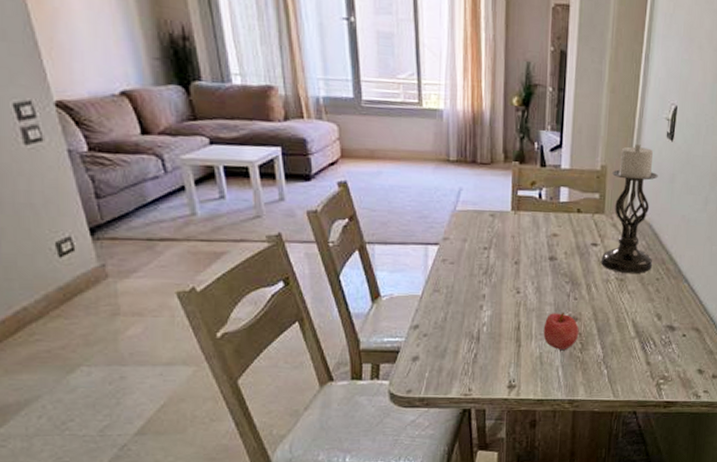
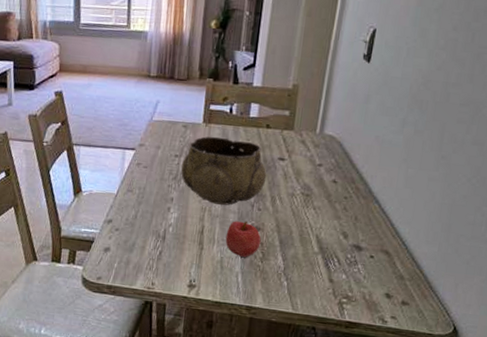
decorative bowl: none [491,224,581,297] -> present [181,136,267,205]
candle holder: present [600,143,658,273] -> none [287,64,352,190]

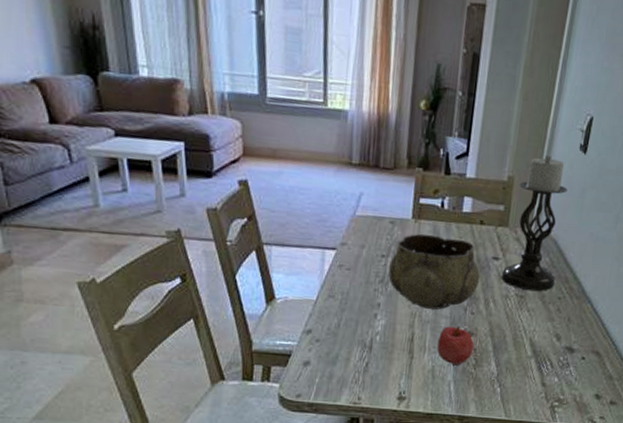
candle holder: none [287,64,352,190] -> present [501,154,568,291]

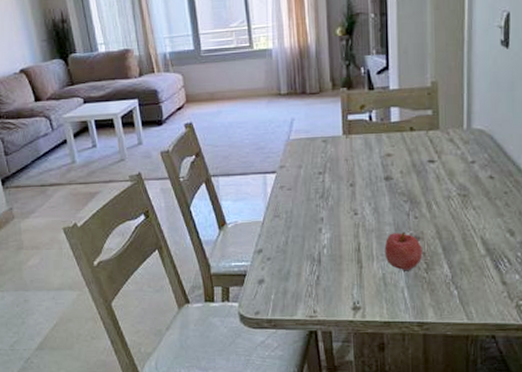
decorative bowl: present [388,233,480,310] -> none [326,147,418,218]
candle holder: present [501,154,568,291] -> none [439,55,499,188]

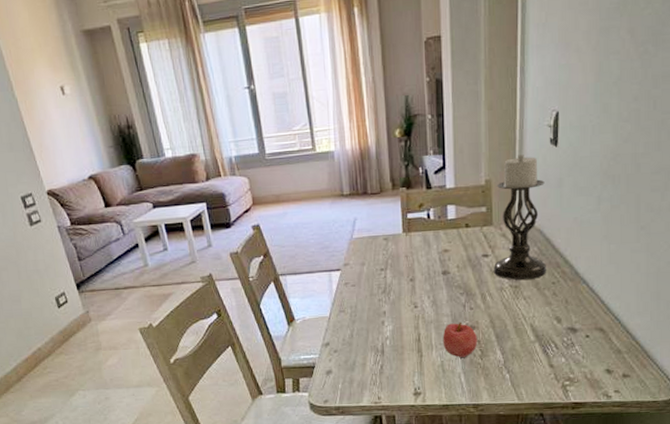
candle holder: none [439,55,499,188] -> present [493,154,547,280]

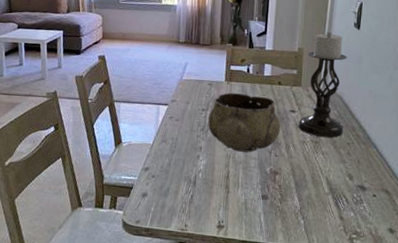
decorative bowl: none [388,244,474,310] -> present [207,92,281,153]
apple: present [442,322,478,357] -> none [248,166,279,199]

